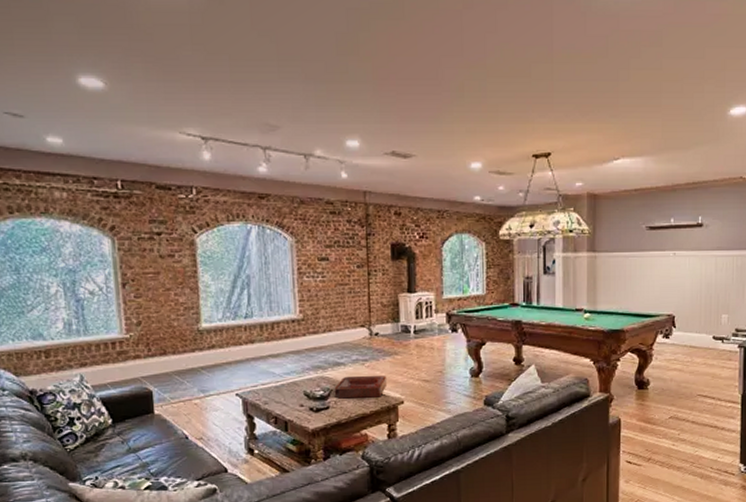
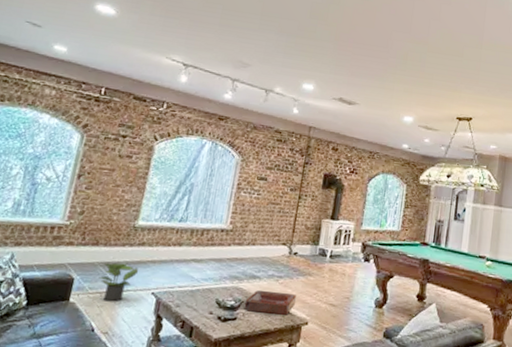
potted plant: none [177,369,217,409] -> present [98,263,139,302]

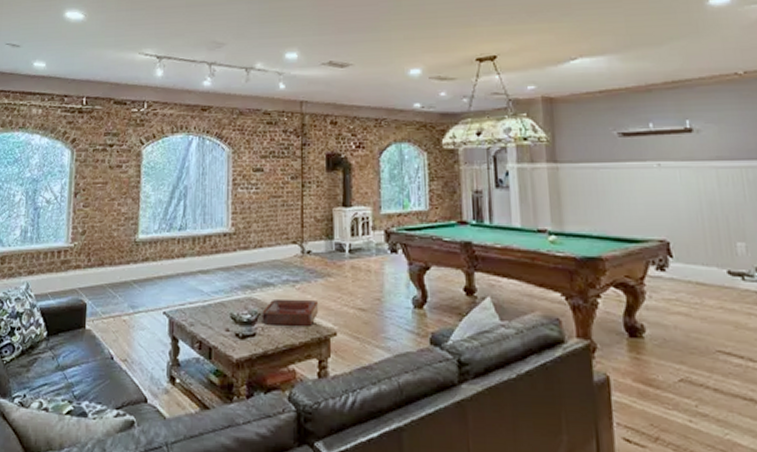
potted plant: present [98,263,139,302] -> none [109,282,147,326]

